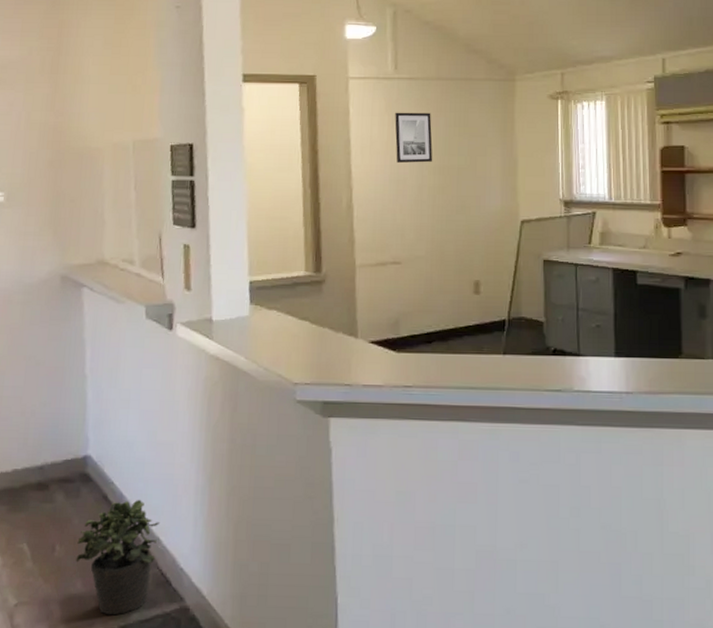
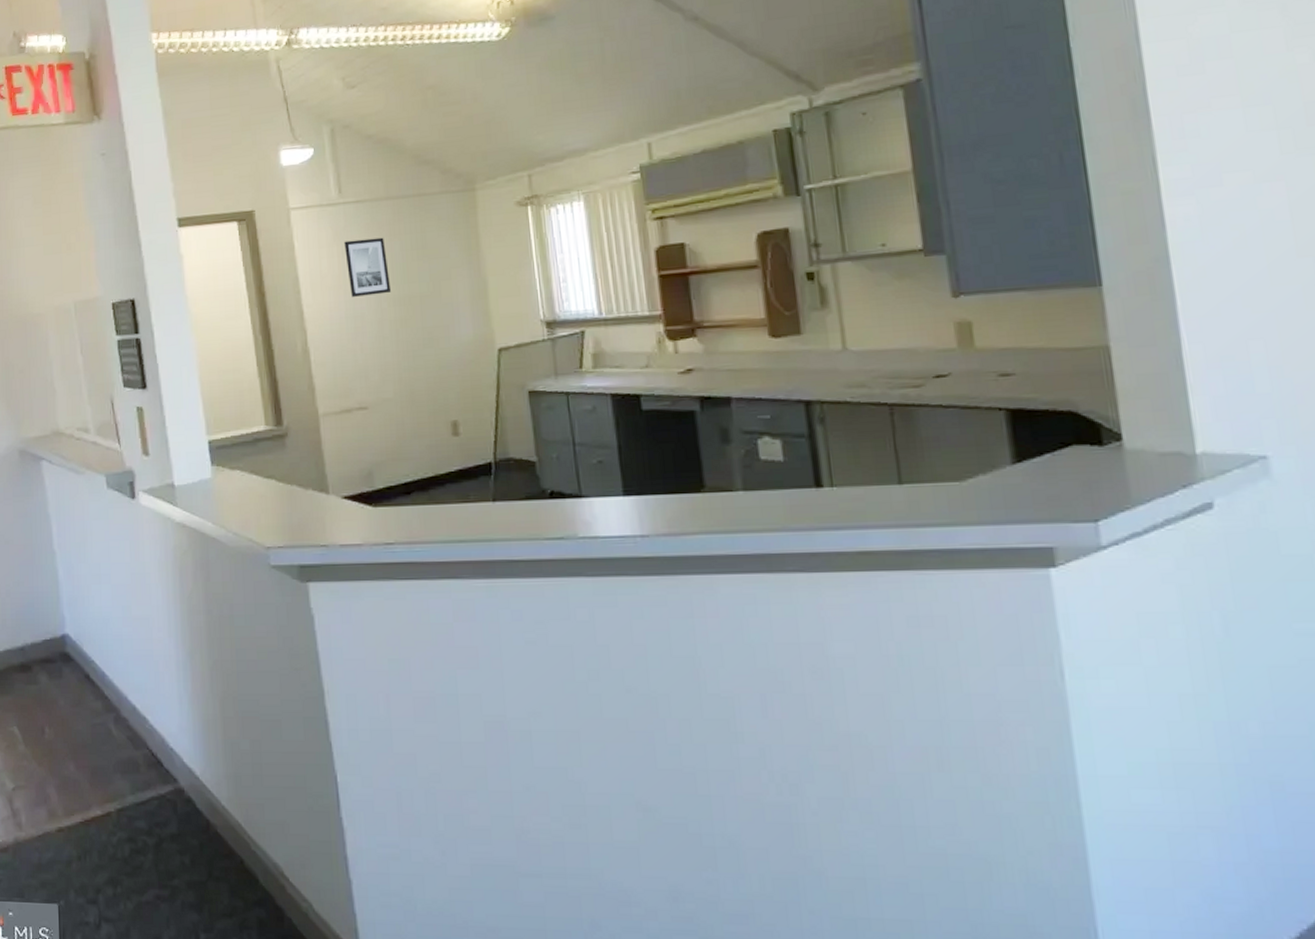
potted plant: present [75,499,161,616] -> none [65,677,145,798]

